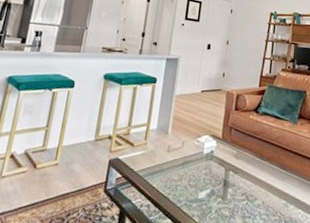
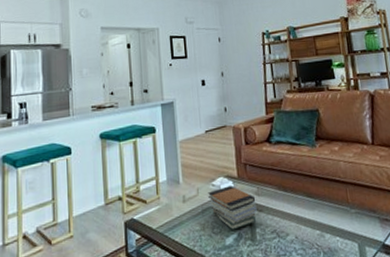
book stack: none [191,144,234,186] -> present [208,186,257,230]

